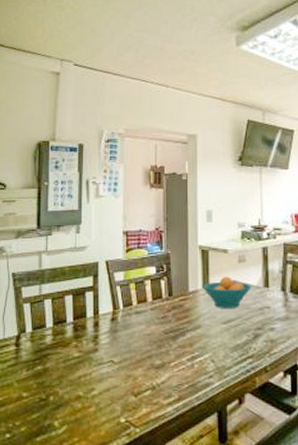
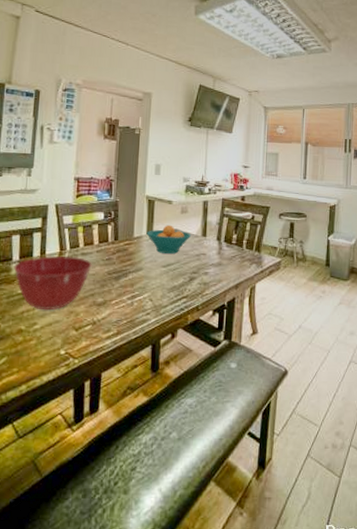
mixing bowl: none [69,315,147,375] -> present [14,255,92,311]

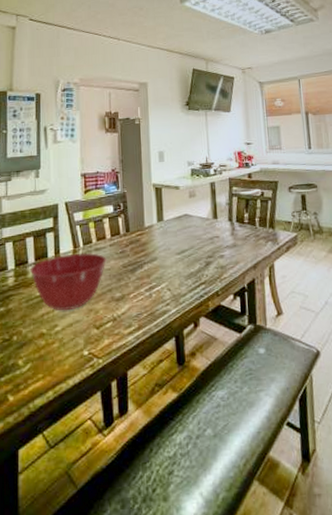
fruit bowl: present [146,225,192,254] -> none [157,210,203,240]

